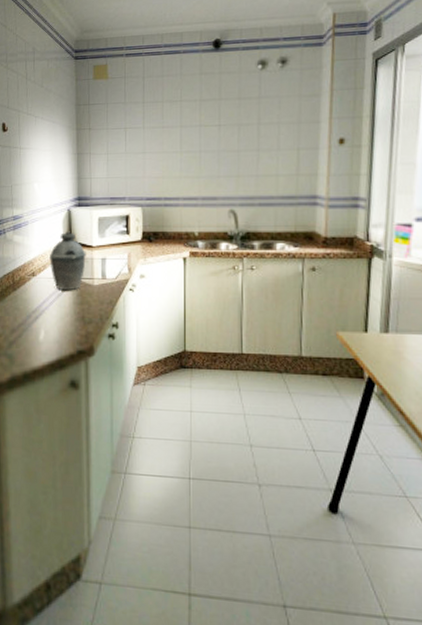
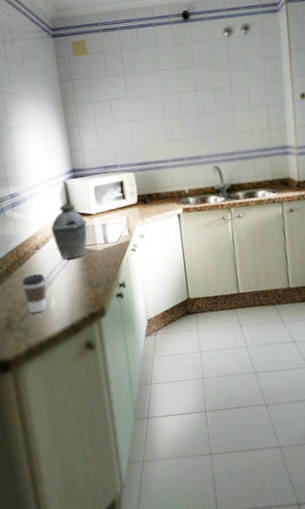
coffee cup: none [13,301,37,342] -> present [21,273,47,314]

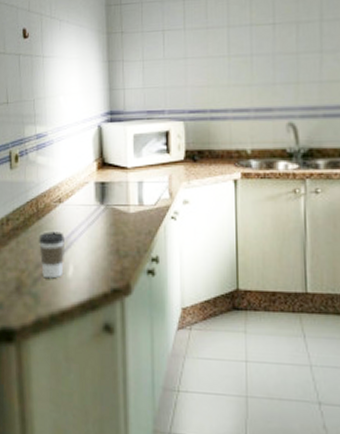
kettle: present [51,202,87,260] -> none [78,151,120,220]

